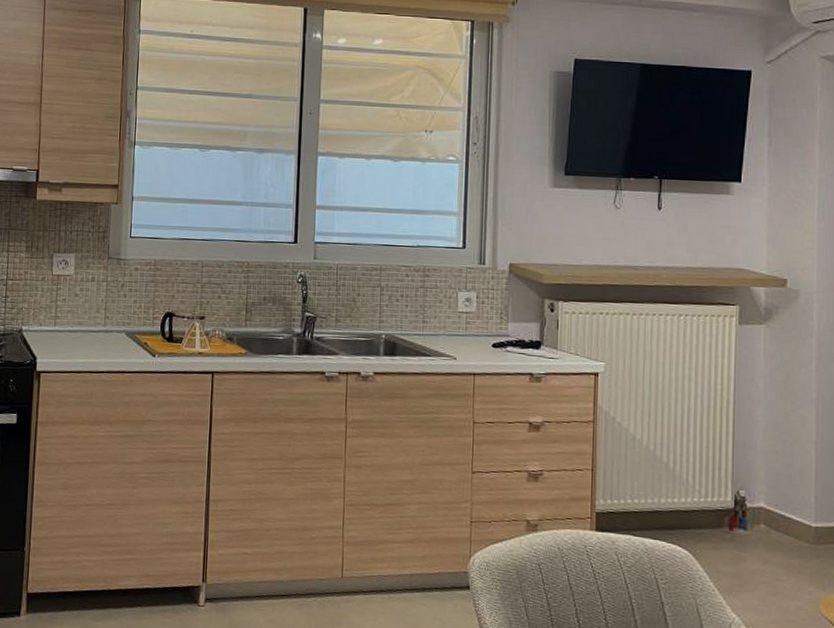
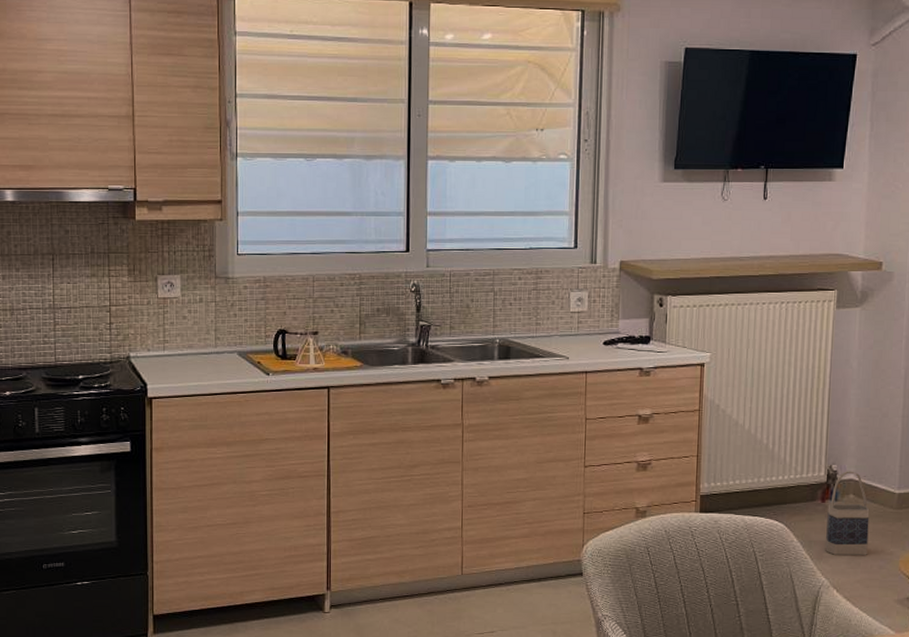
bag: none [735,498,784,593] -> present [825,471,870,555]

